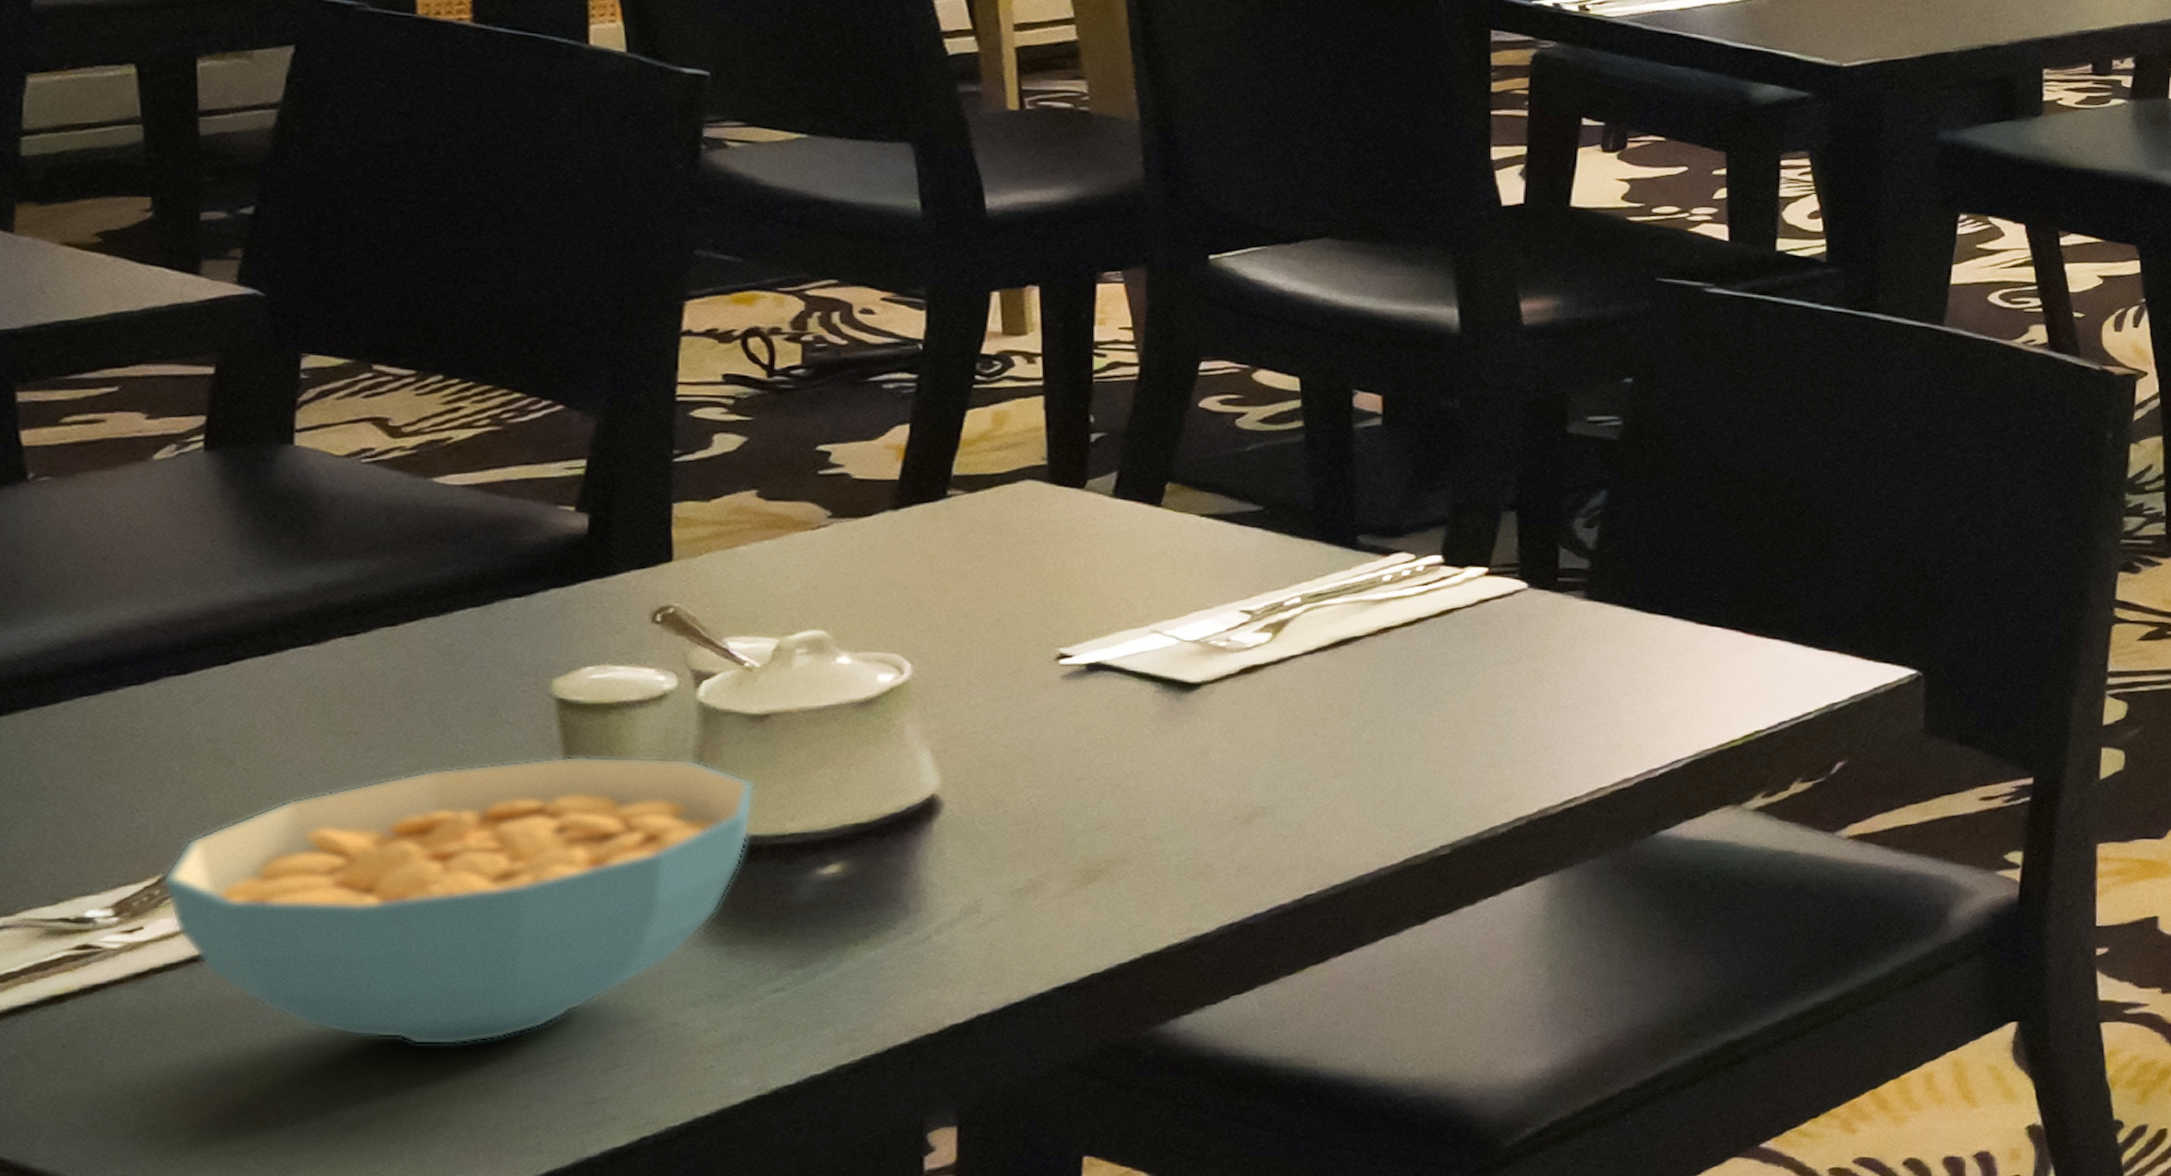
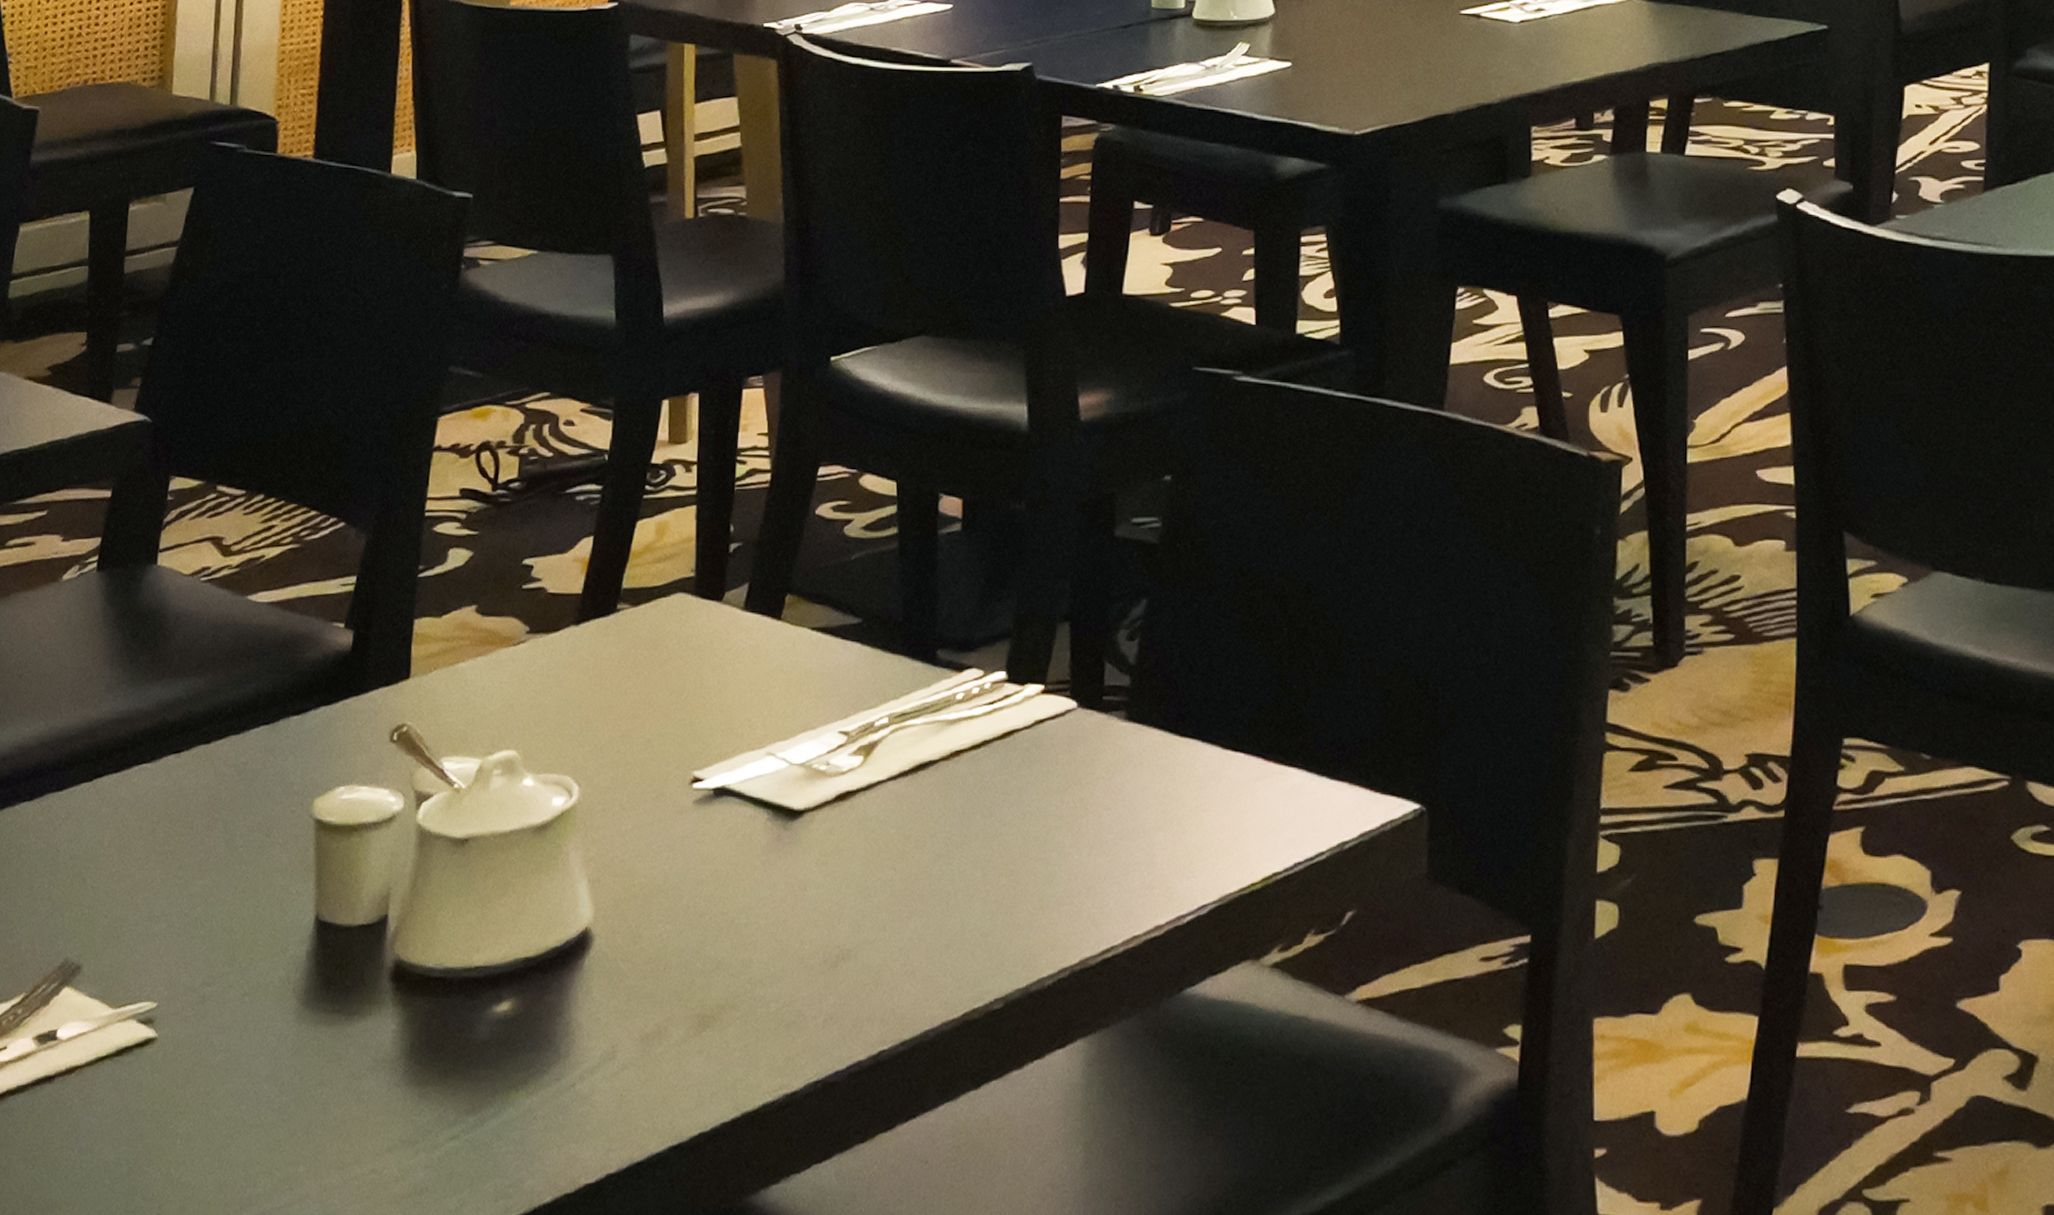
cereal bowl: present [162,756,756,1045] -> none [24,879,454,1184]

